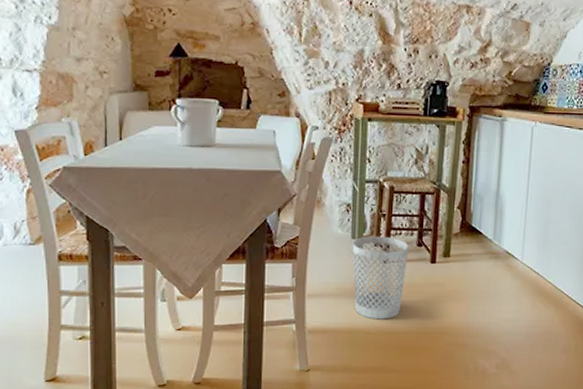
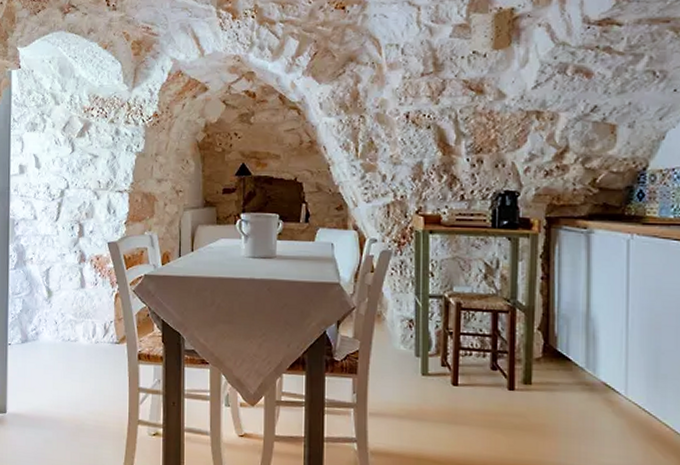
wastebasket: present [352,236,409,320] -> none [416,354,481,449]

